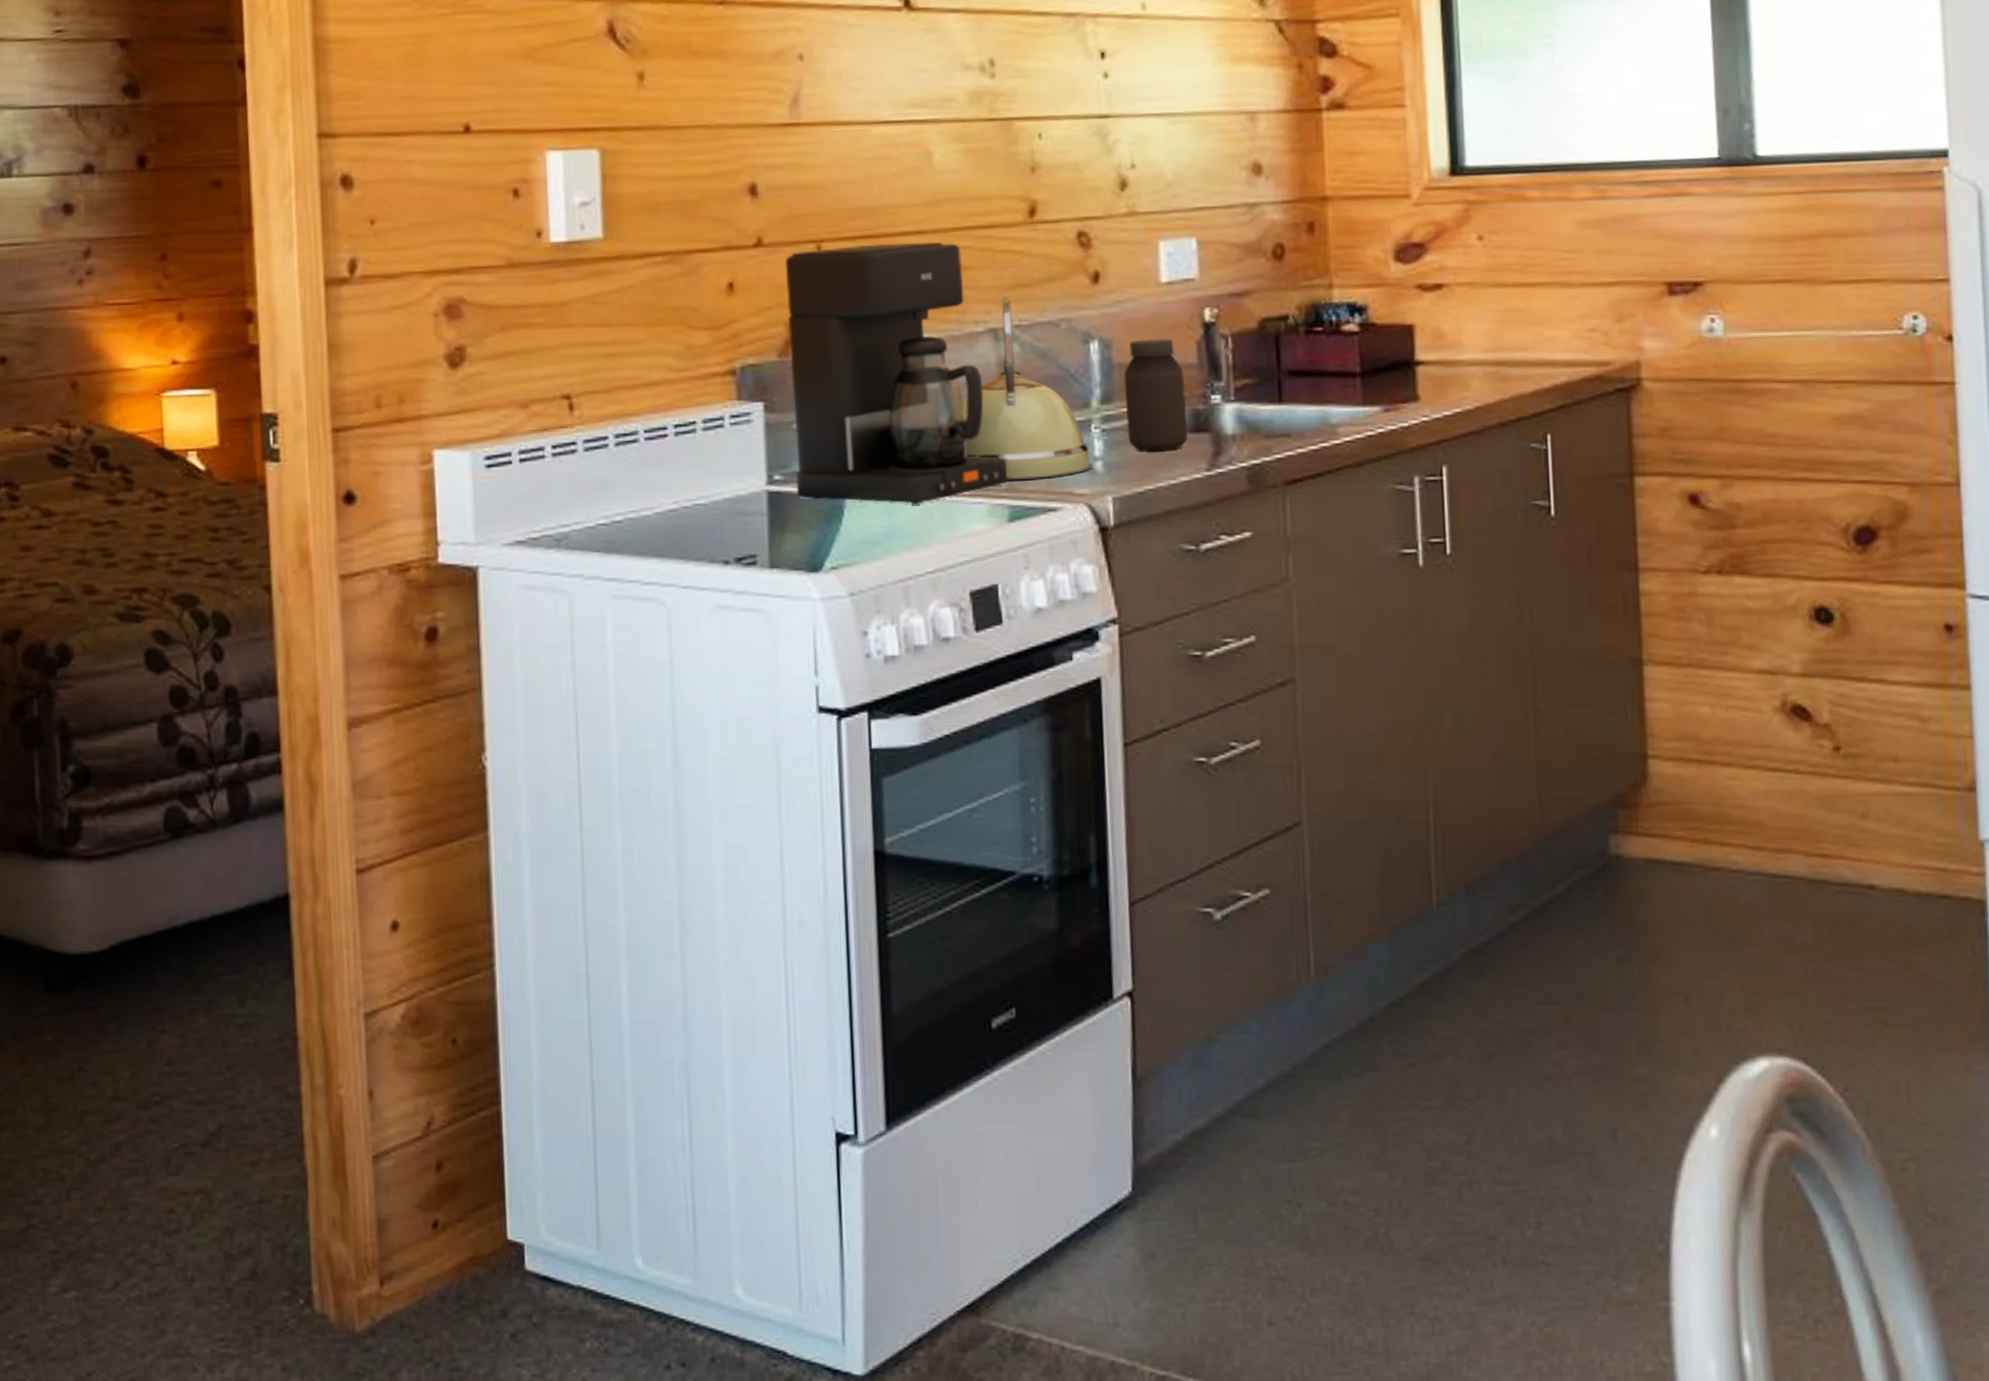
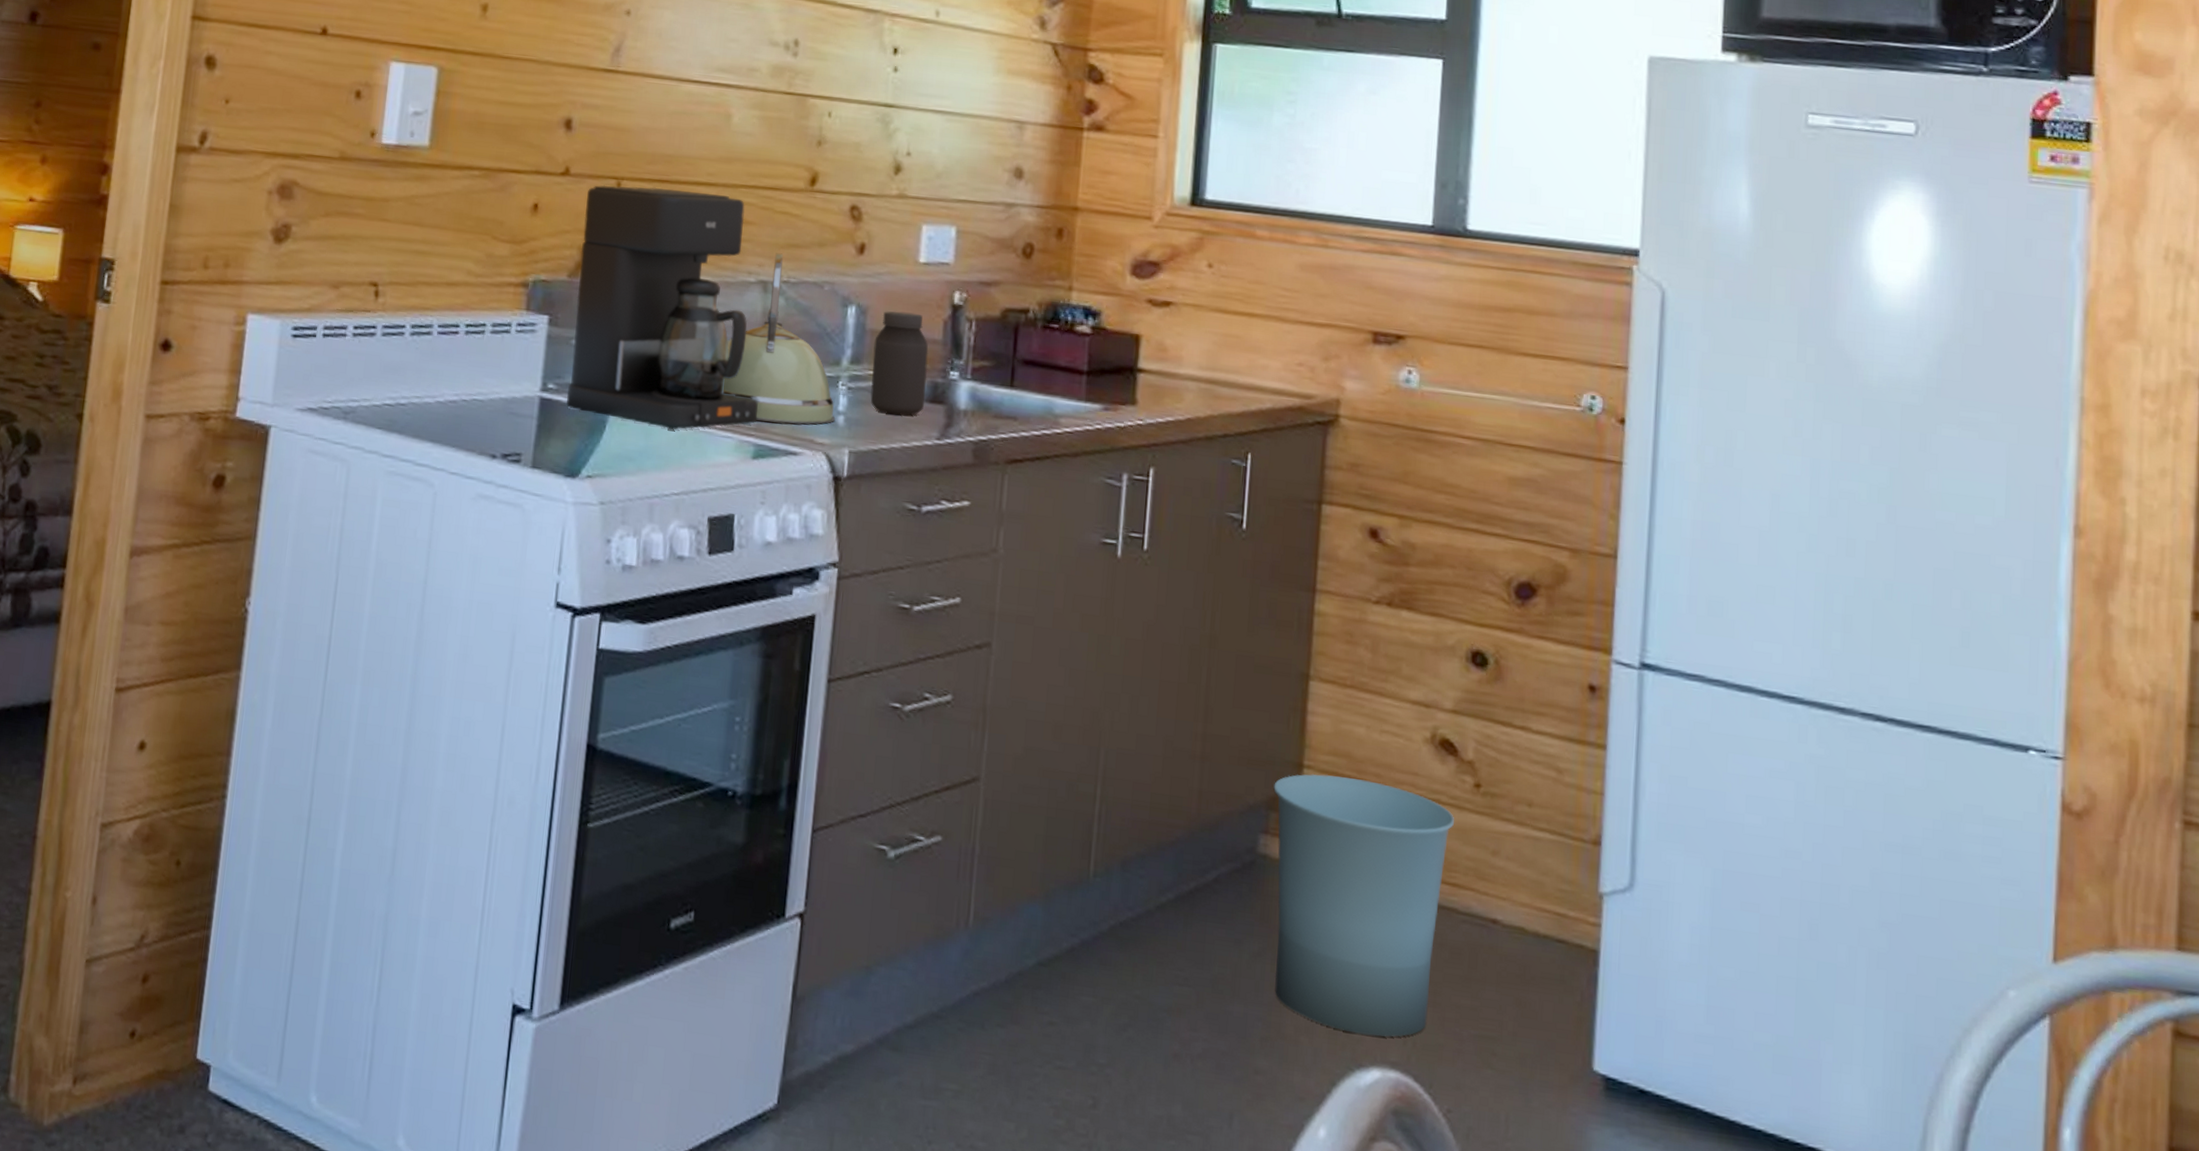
waste bin: none [1618,761,1816,1025] -> present [1273,774,1454,1037]

